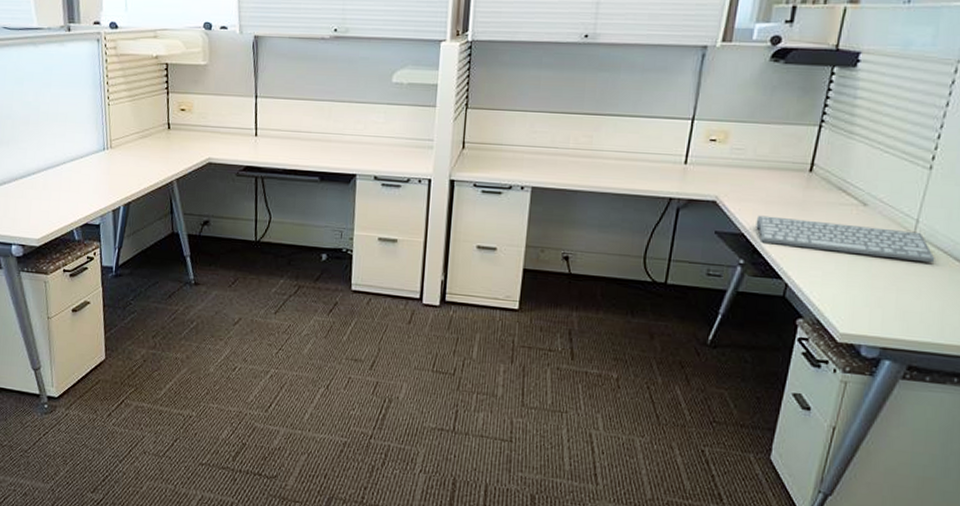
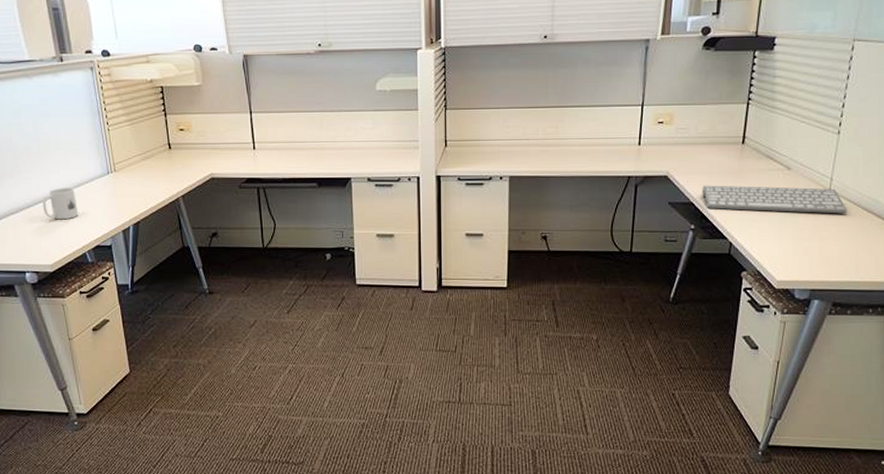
mug: none [35,160,71,194] -> present [42,187,79,220]

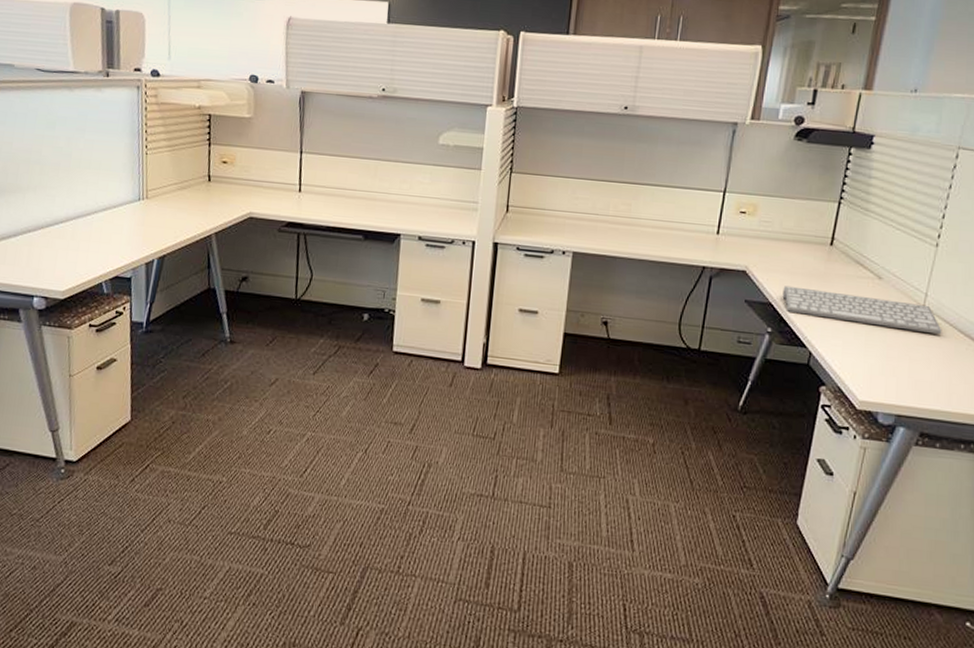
mug: present [42,187,79,220] -> none [63,209,101,245]

